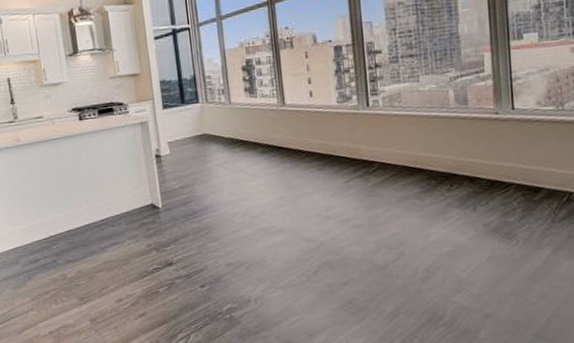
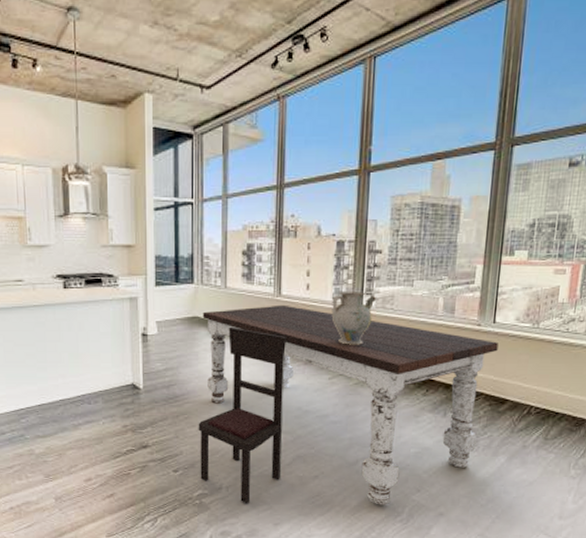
dining table: none [211,113,522,309] -> present [202,304,499,505]
chair: none [219,140,309,316] -> present [198,328,288,504]
ceramic jug: none [337,93,384,147] -> present [331,292,377,345]

